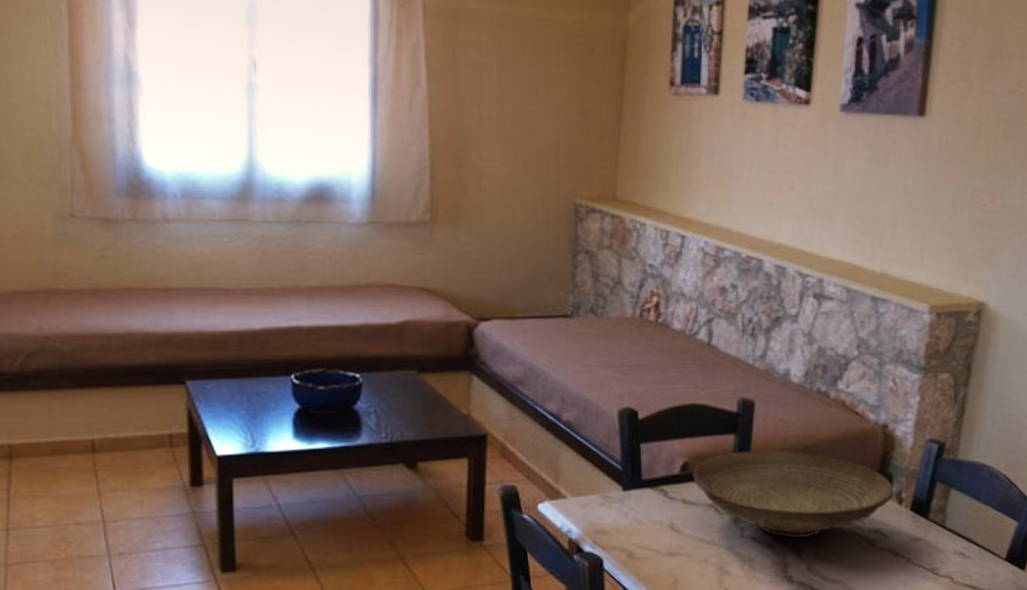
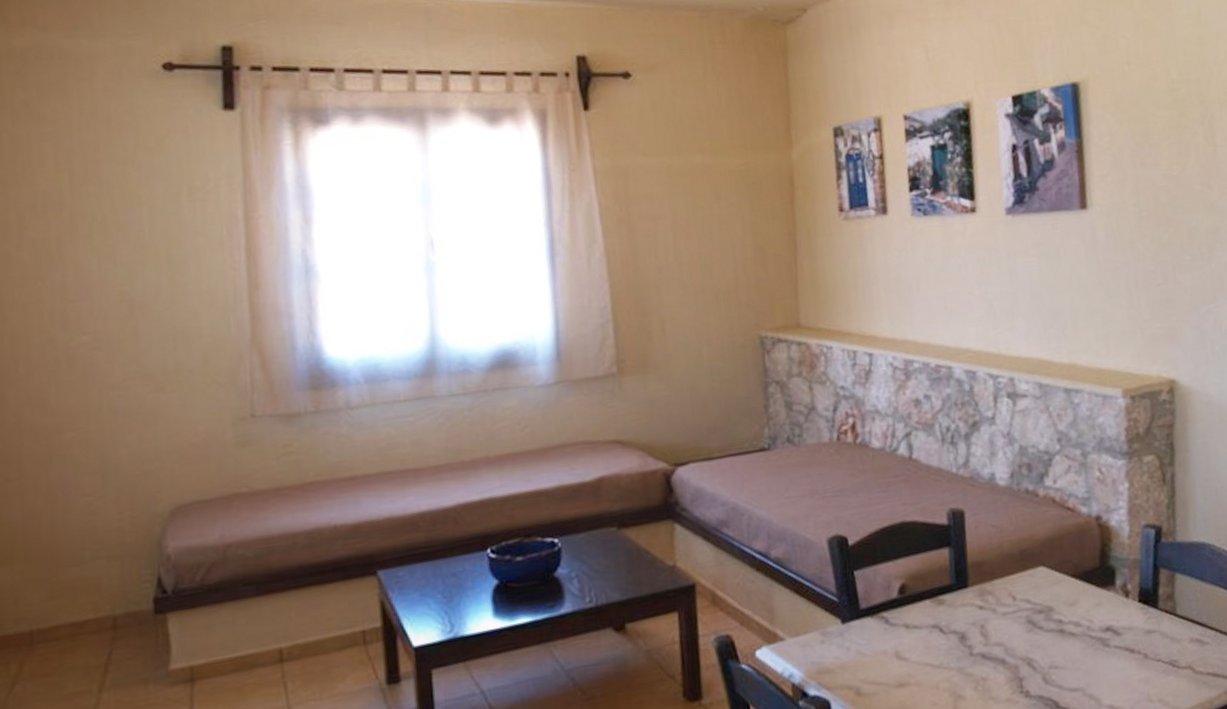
decorative bowl: present [692,450,893,539] -> none [911,556,1118,651]

